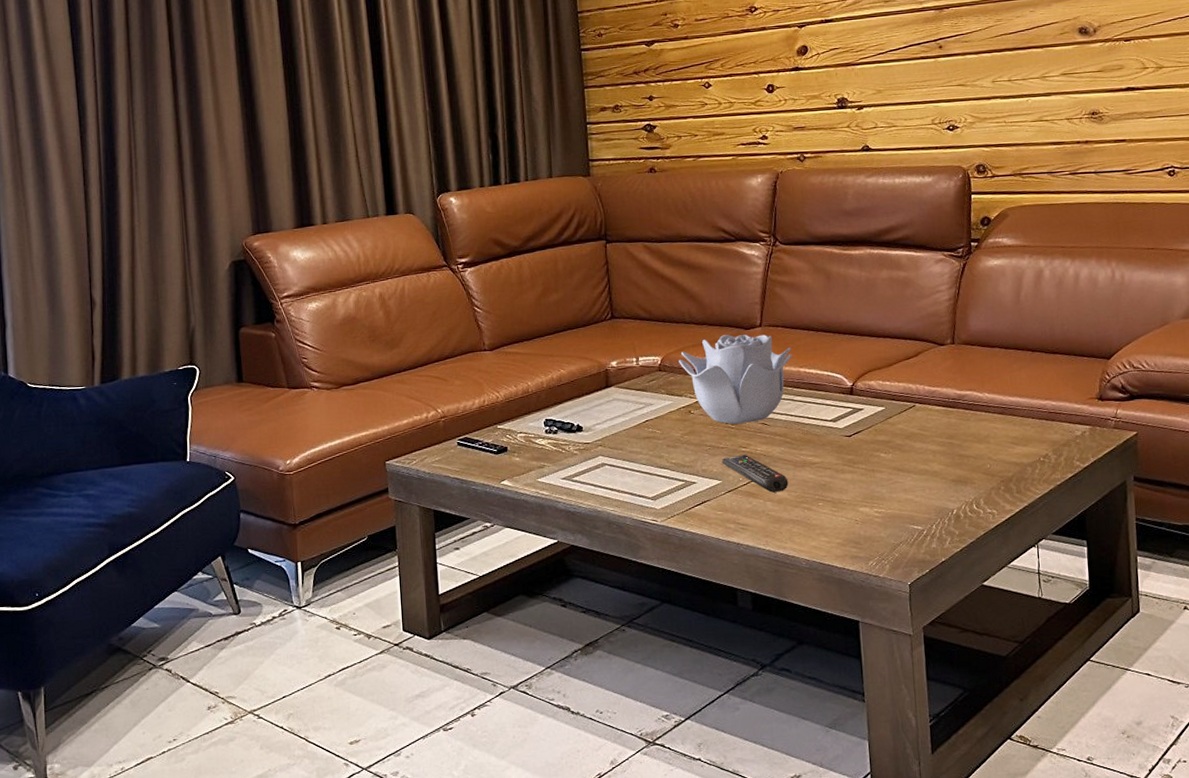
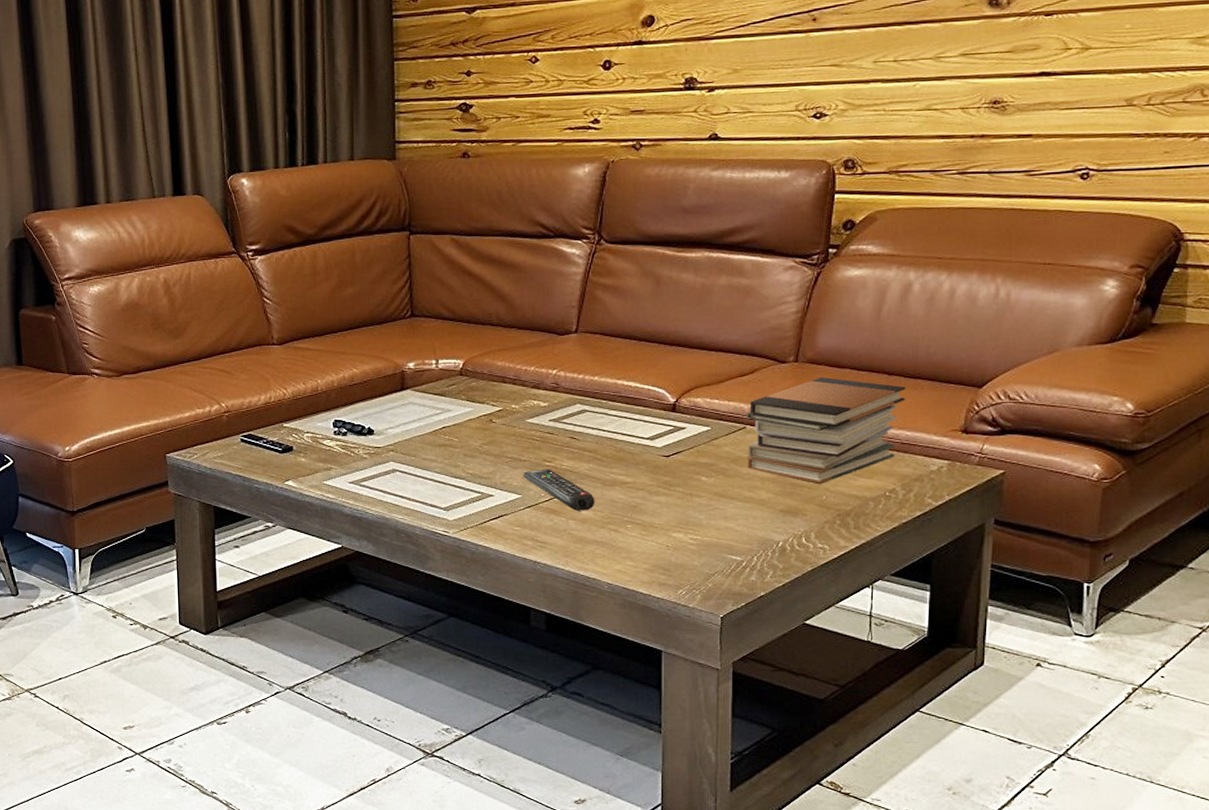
decorative bowl: present [679,334,792,425] -> none [482,340,610,437]
book stack: none [915,356,1048,454] -> present [746,376,906,484]

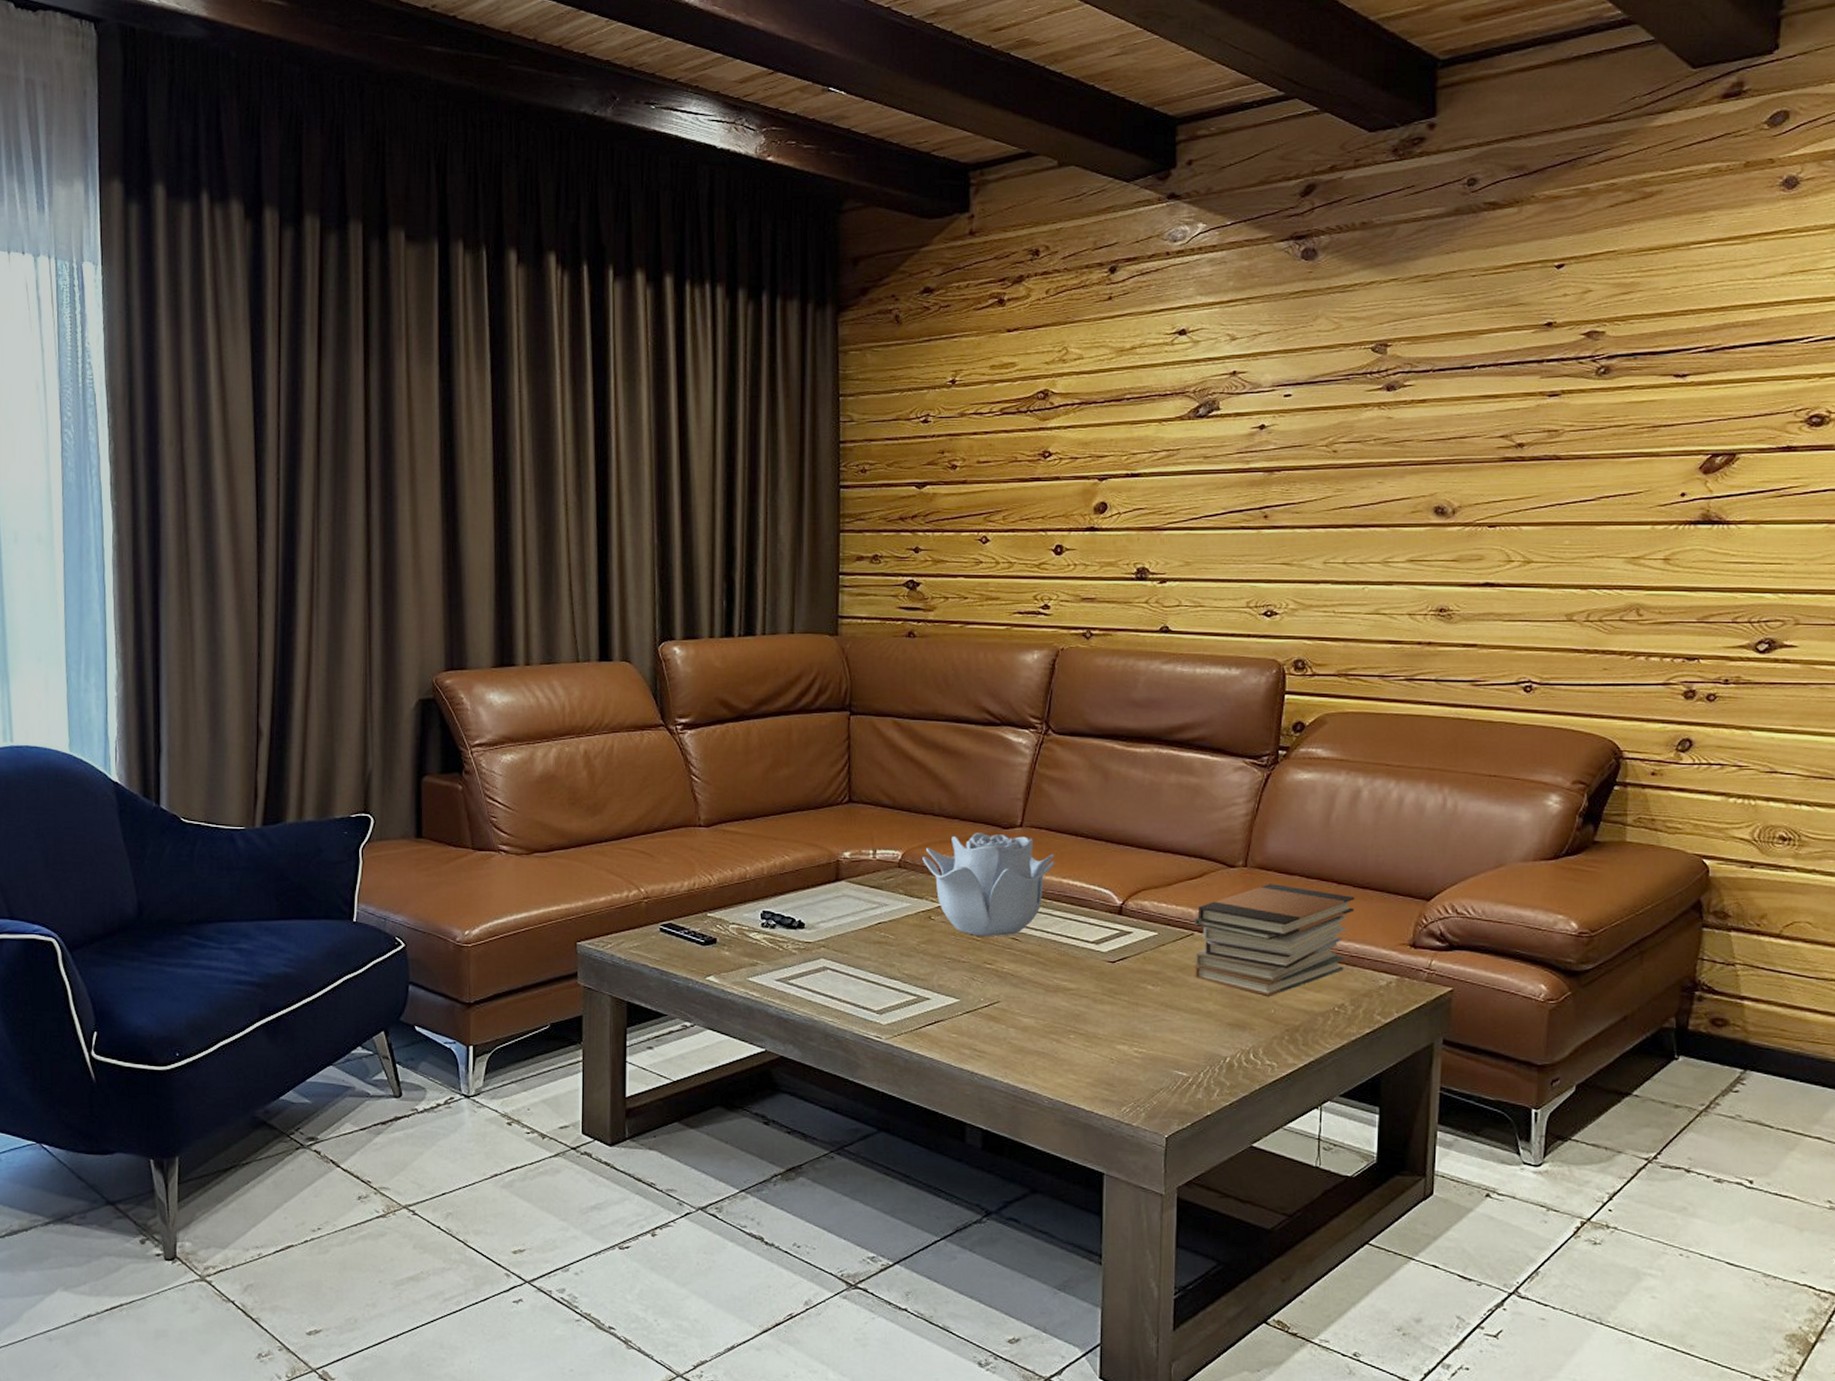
decorative bowl: none [482,340,610,437] -> present [922,833,1055,937]
remote control: present [523,469,595,511] -> none [962,971,1037,1019]

